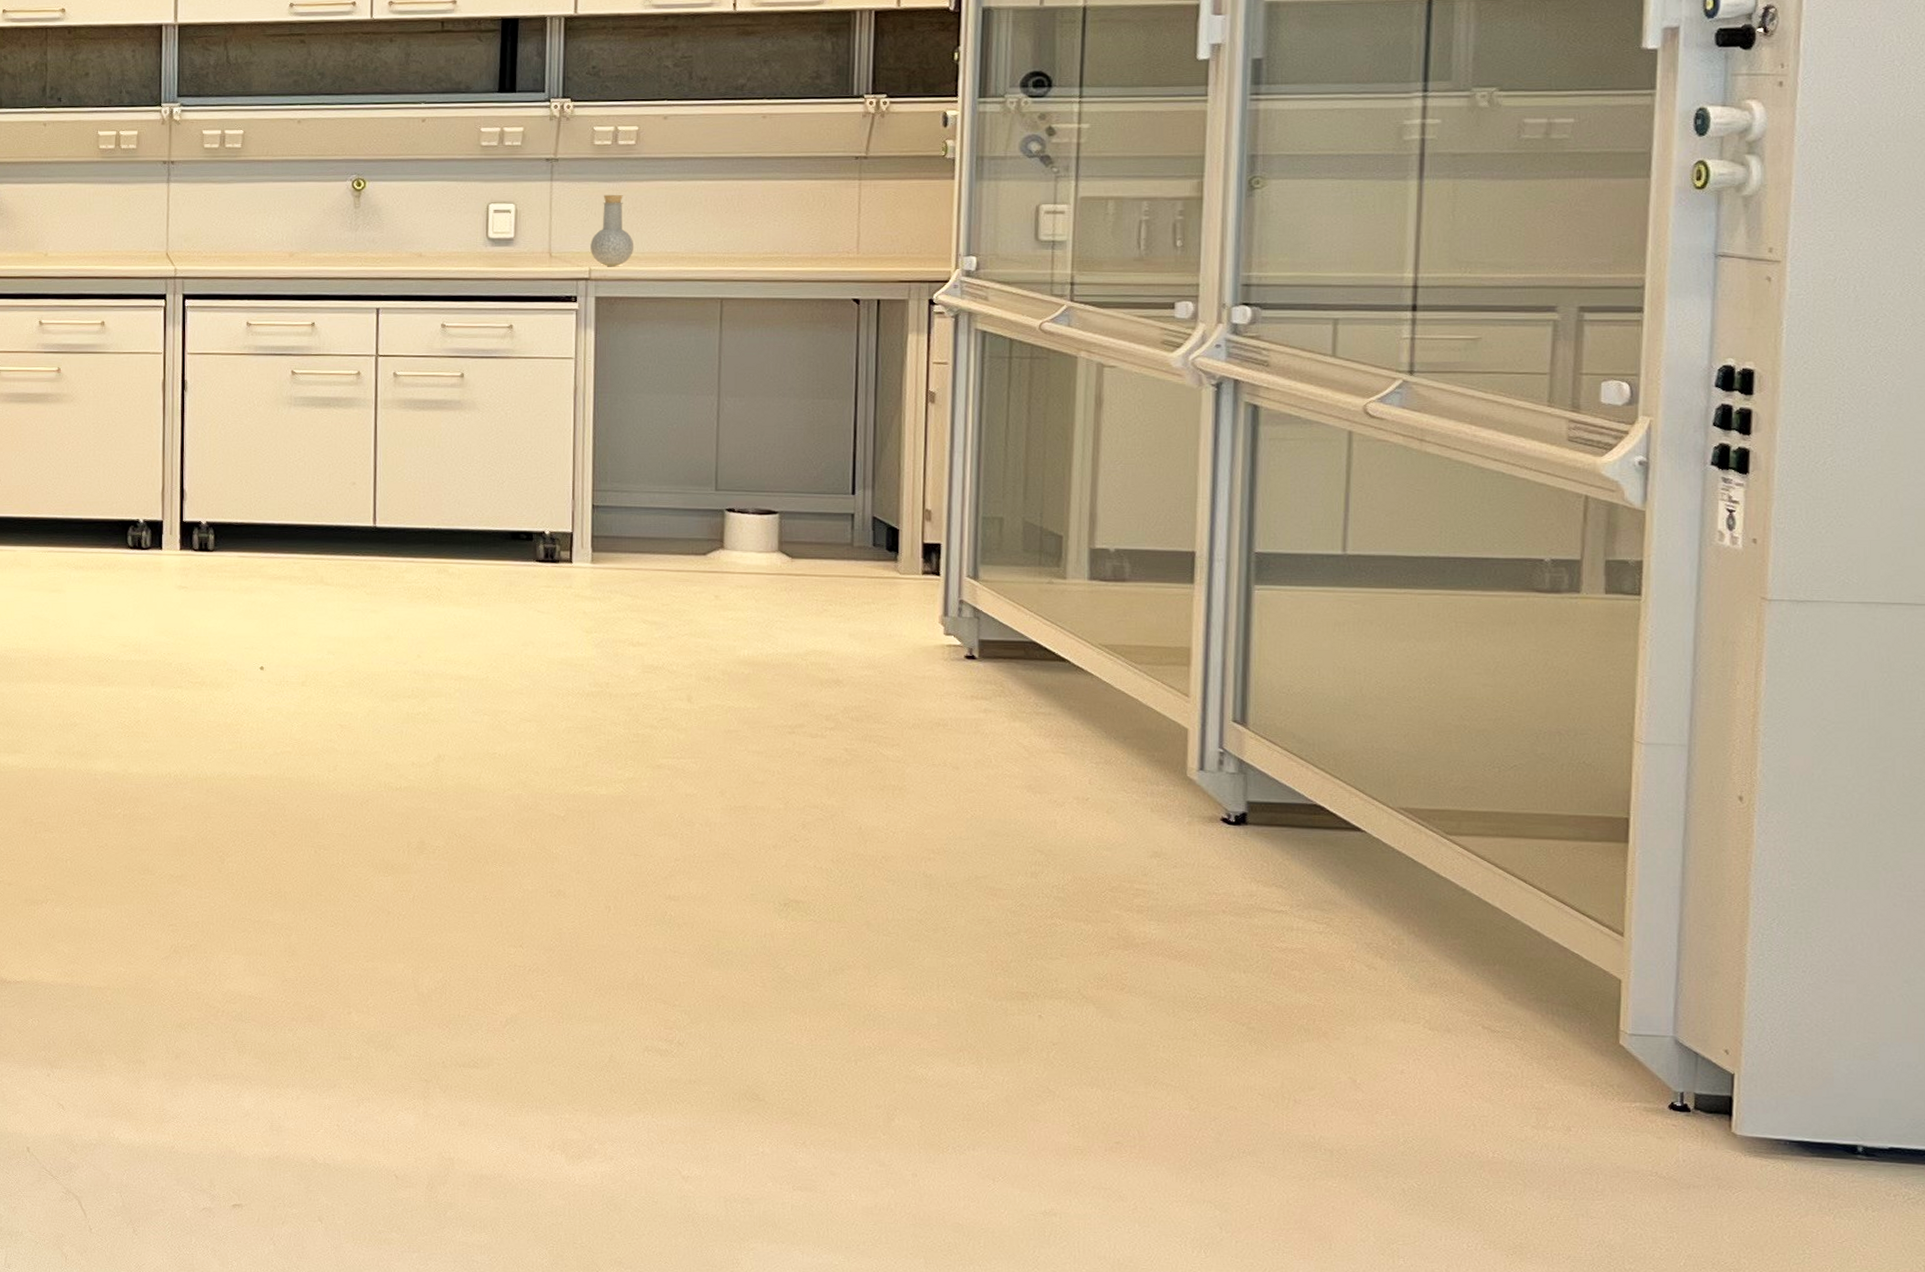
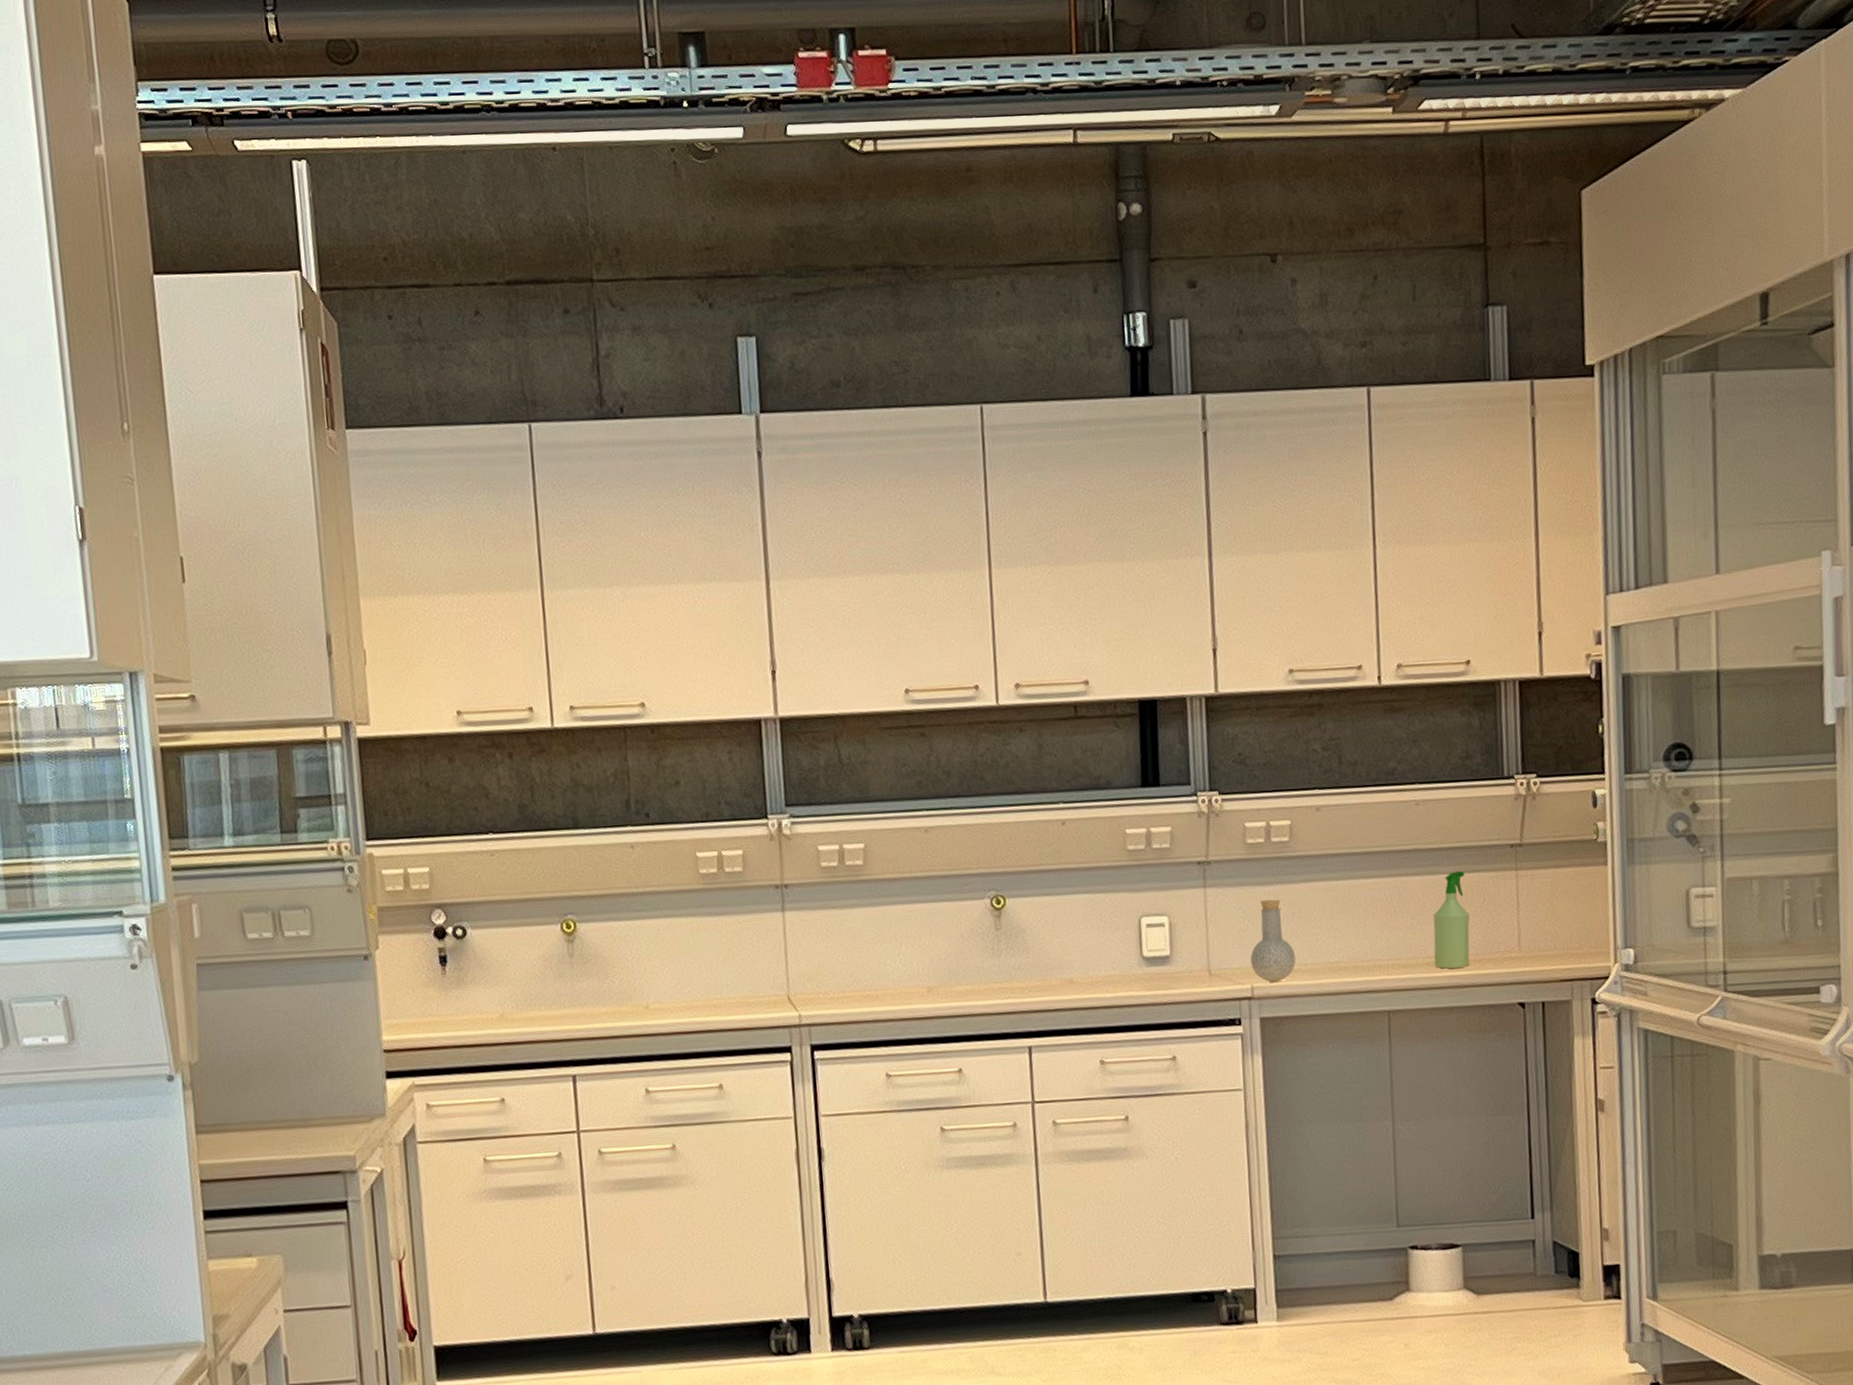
spray bottle: none [770,177,810,264] -> present [1433,870,1470,969]

